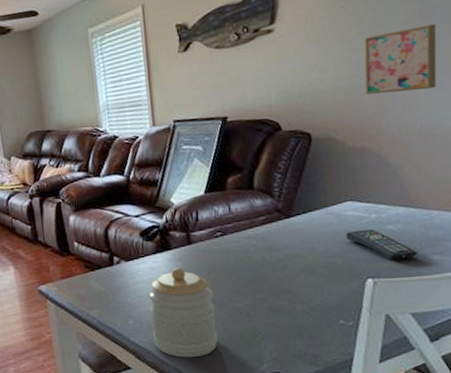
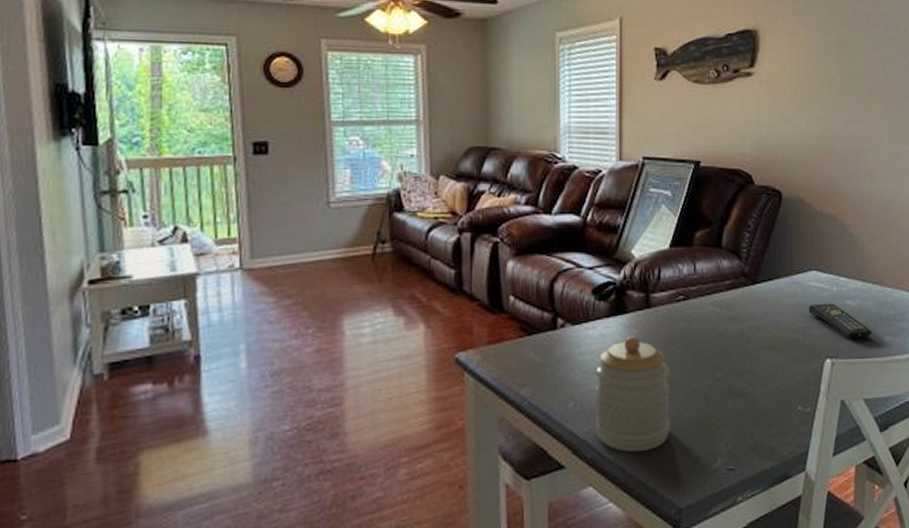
wall art: present [363,24,437,95] -> none [833,96,896,161]

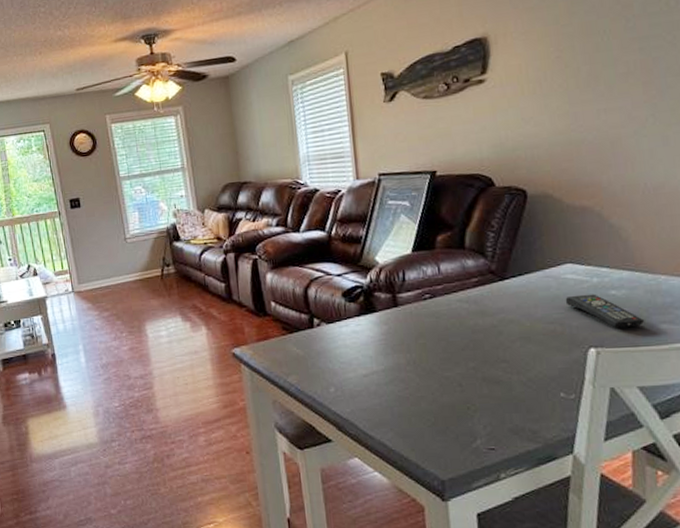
jar: present [595,336,671,453] -> none [351,332,427,431]

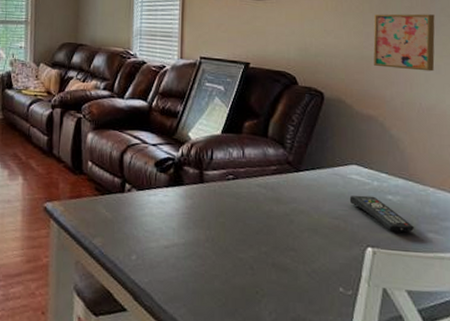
wall art: none [581,76,661,150] -> present [373,13,435,72]

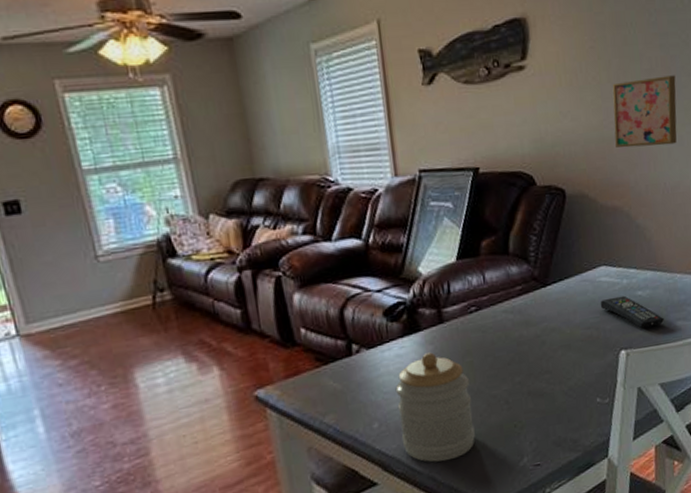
jar: none [153,205,220,308] -> present [395,352,475,463]

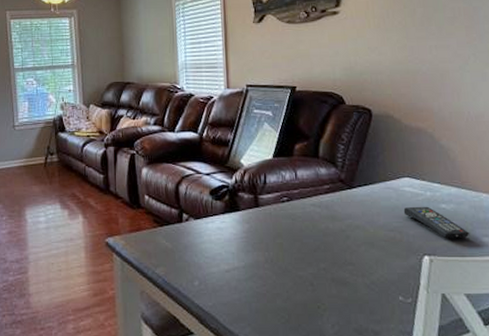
jar: present [395,352,475,463] -> none [215,230,281,326]
wall art: present [612,75,677,148] -> none [417,23,481,80]

